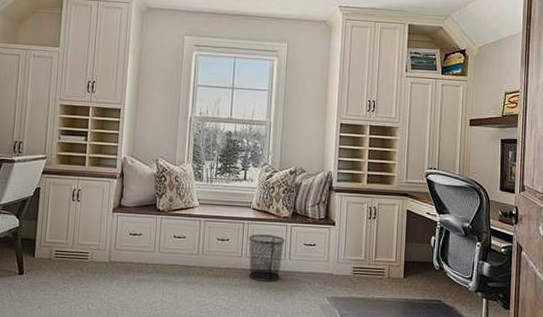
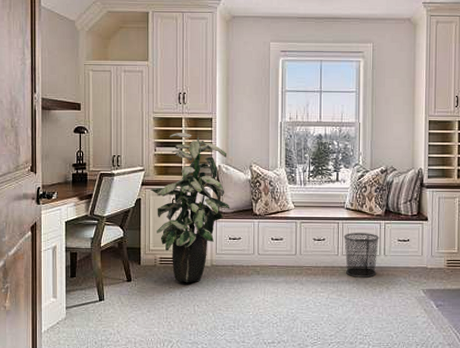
indoor plant: none [51,121,134,279] -> present [150,133,230,283]

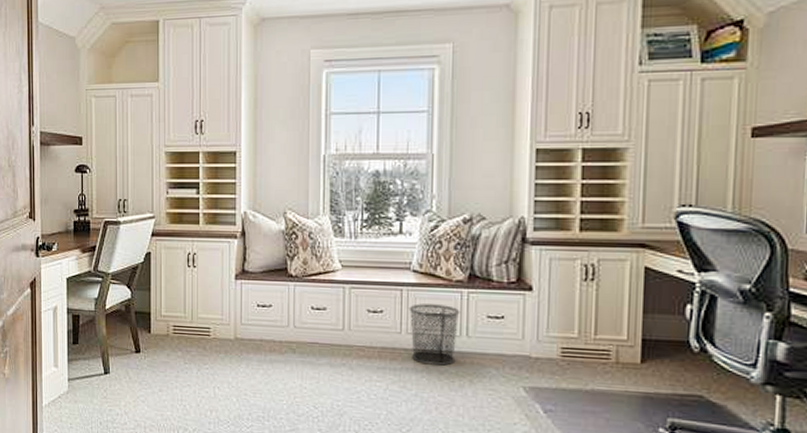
indoor plant: present [150,133,230,283] -> none [162,171,259,359]

